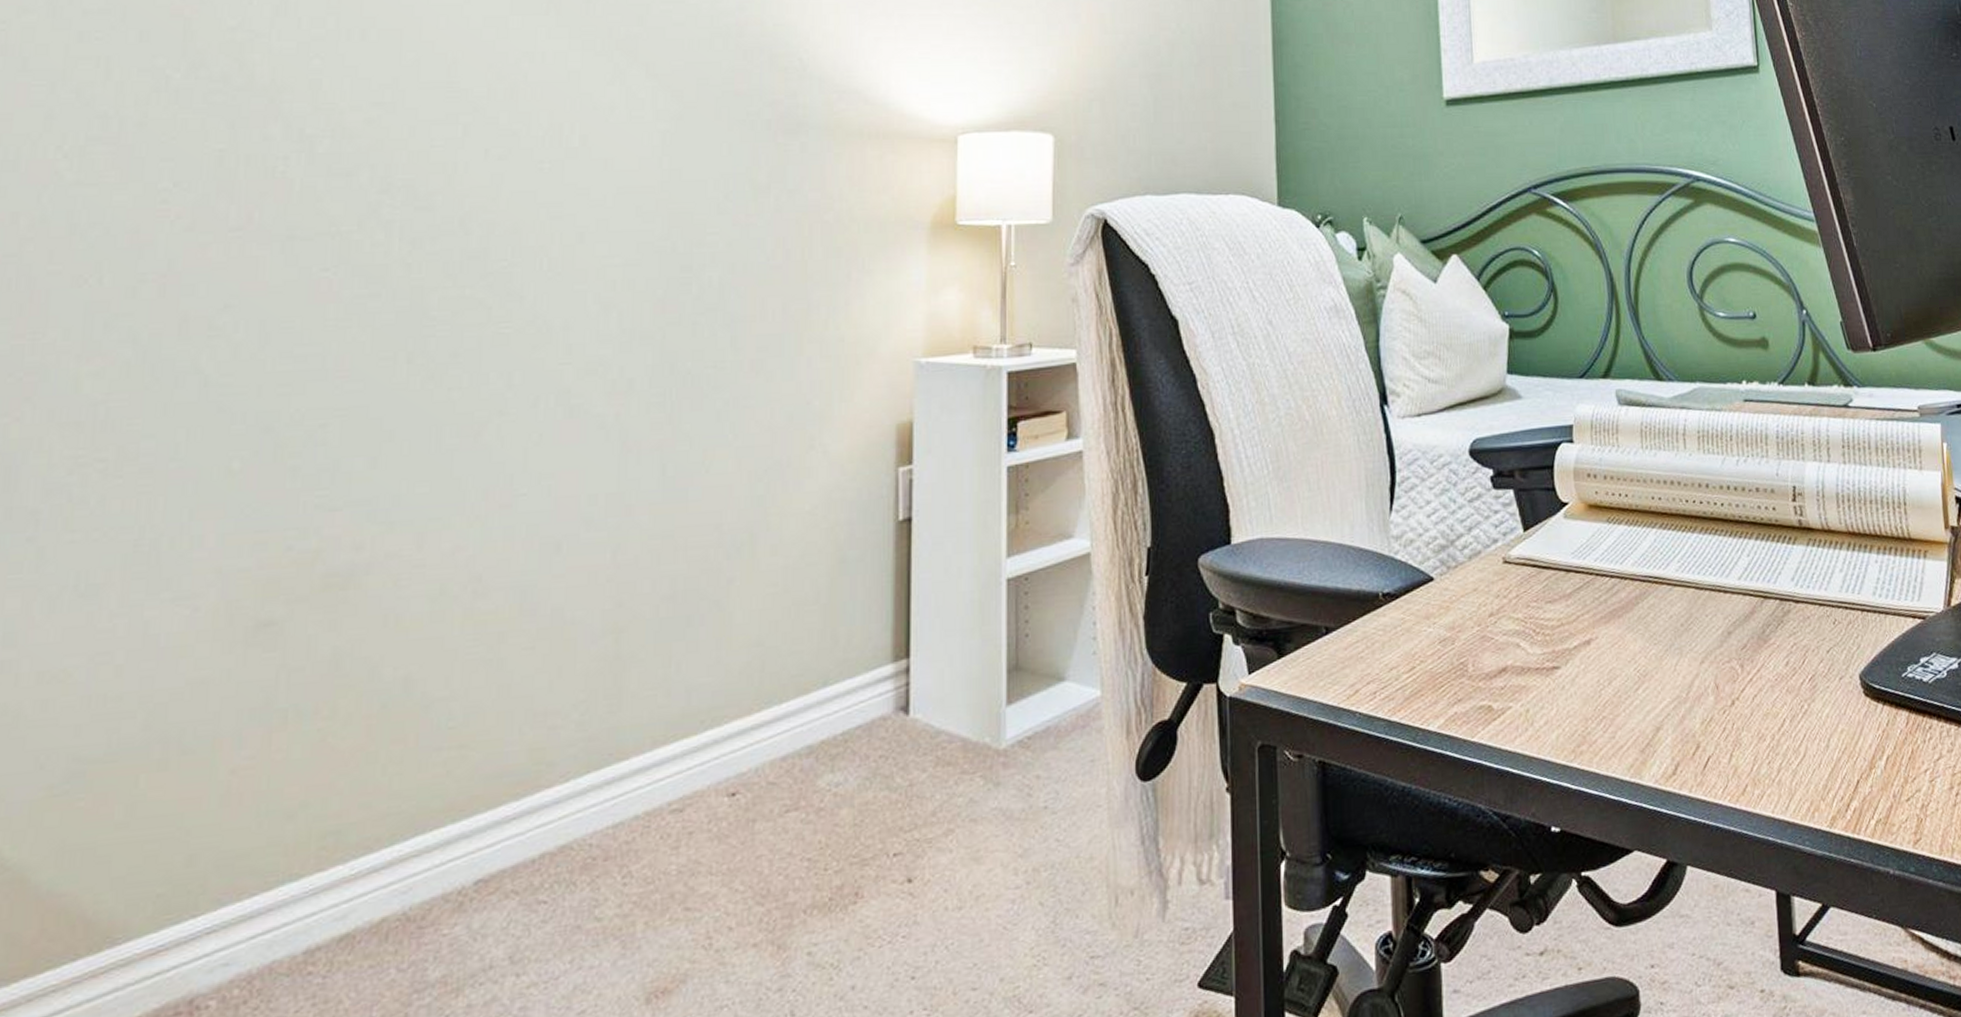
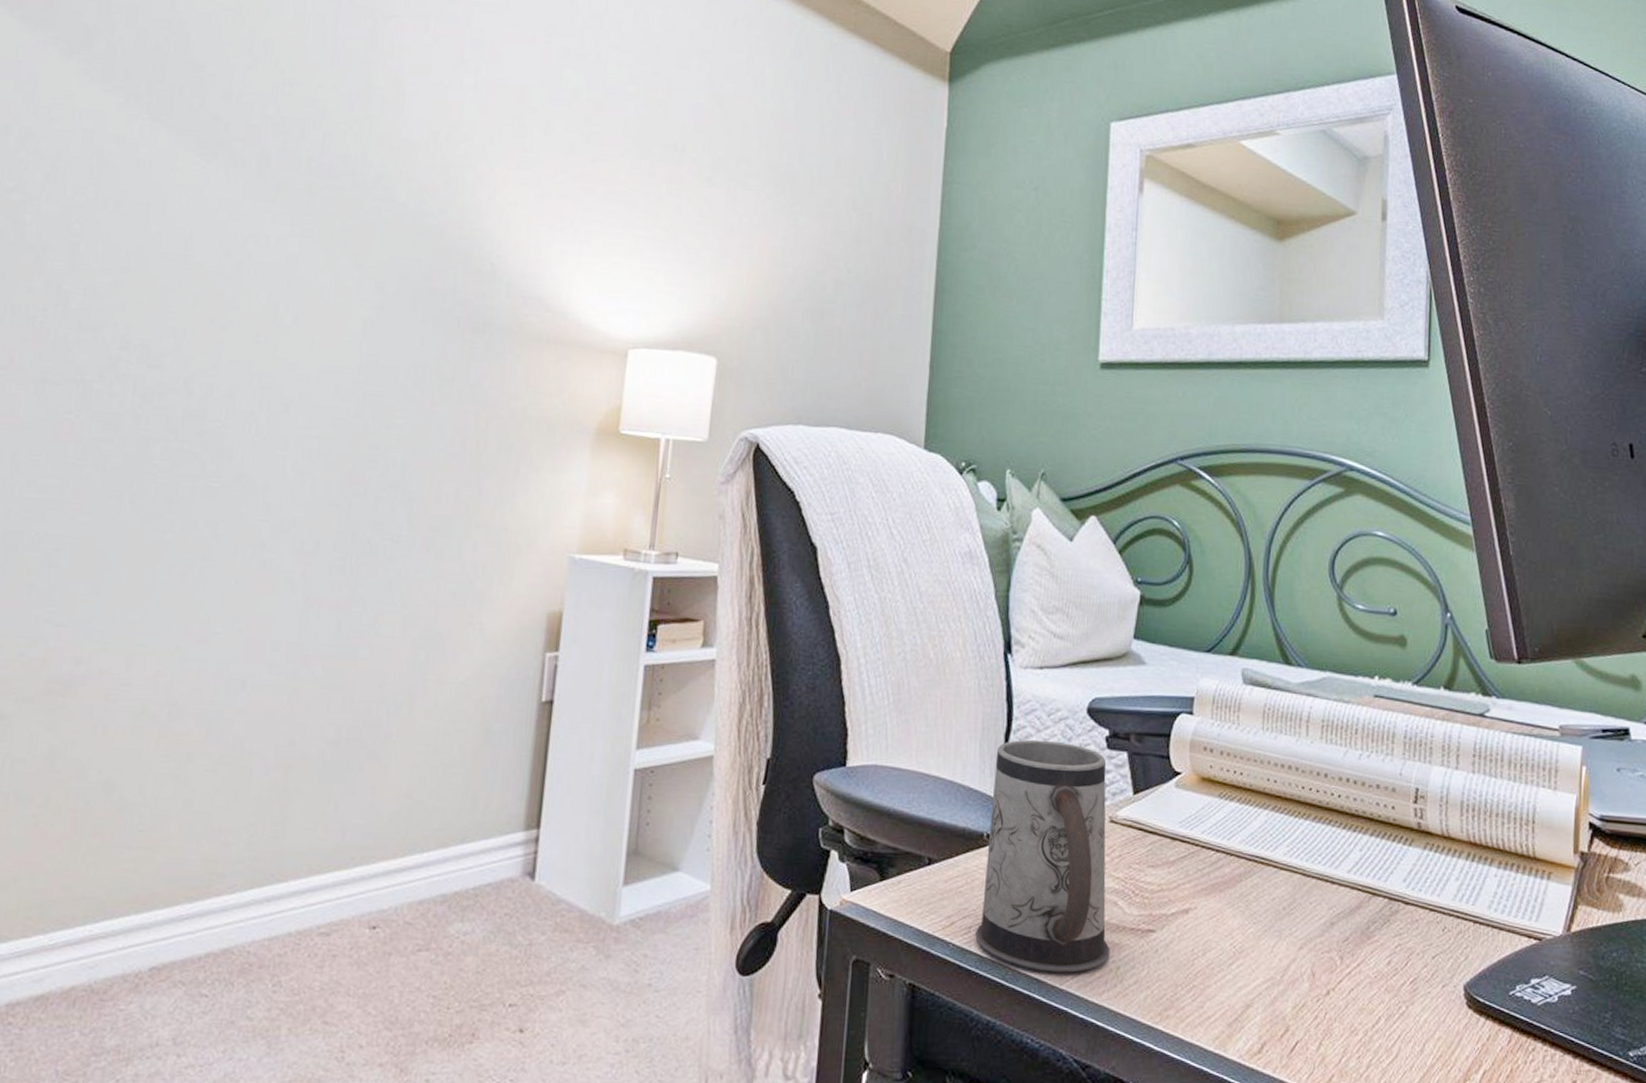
mug: none [1381,488,1518,727] -> present [975,739,1110,973]

